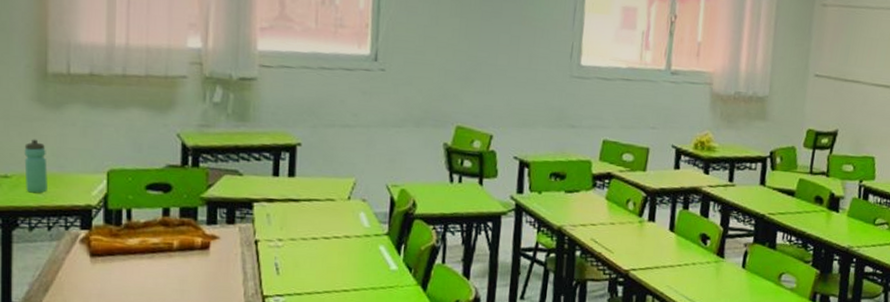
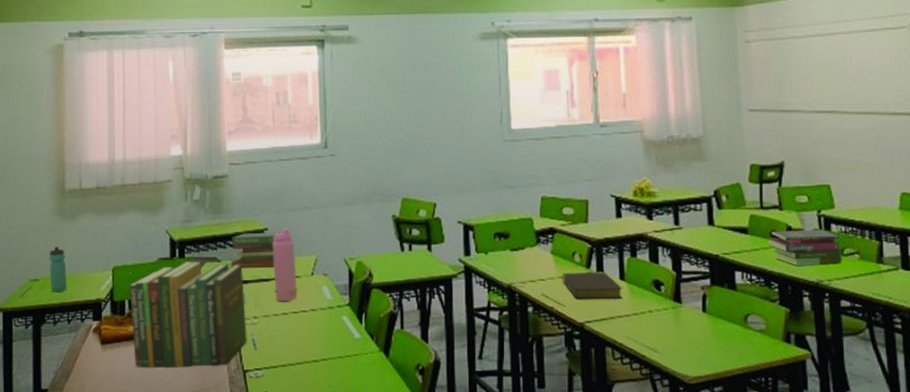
books: none [128,171,270,290] -> present [129,261,247,369]
books: none [254,146,318,188] -> present [230,232,282,269]
water bottle: none [304,144,332,226] -> present [272,227,298,302]
book: none [613,219,670,249] -> present [562,273,622,300]
books: none [811,196,875,233] -> present [768,229,842,267]

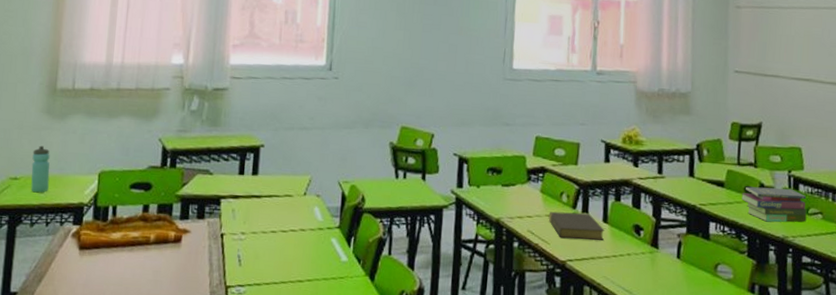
books: present [129,261,247,369] -> none [113,171,235,280]
books: present [230,232,282,269] -> none [223,148,278,185]
water bottle: present [272,227,298,302] -> none [265,145,290,220]

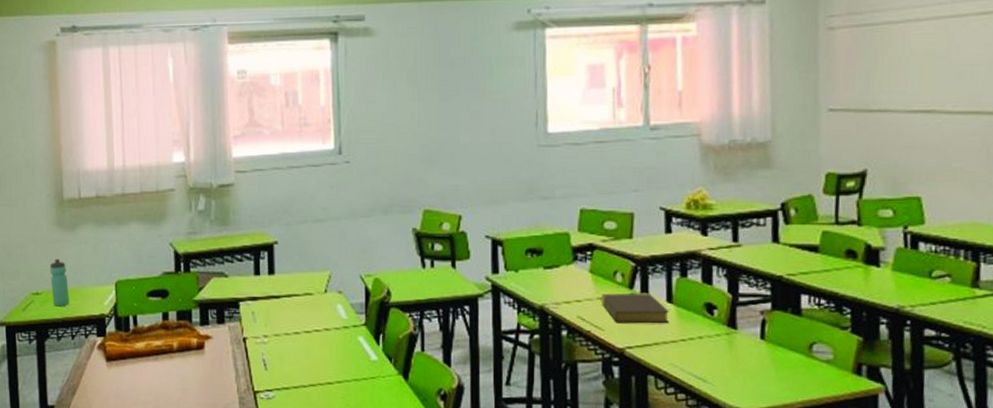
books: present [742,186,807,223] -> none [842,248,930,291]

